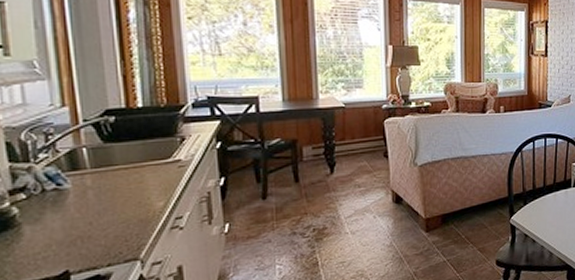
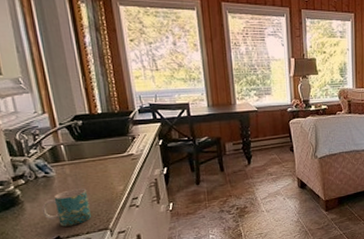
mug: none [46,204,116,257] -> present [41,188,91,227]

